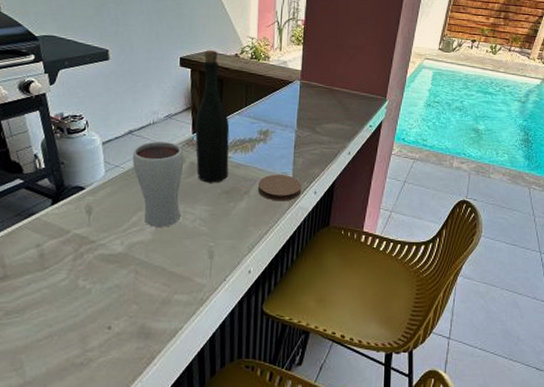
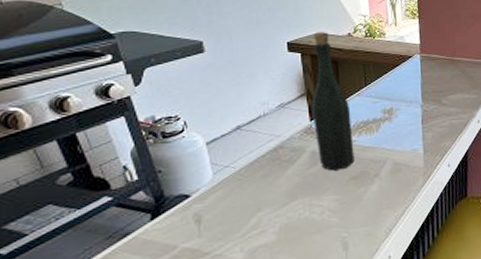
drinking glass: present [132,141,184,227] -> none [243,133,306,227]
coaster: present [257,174,302,202] -> none [387,151,435,180]

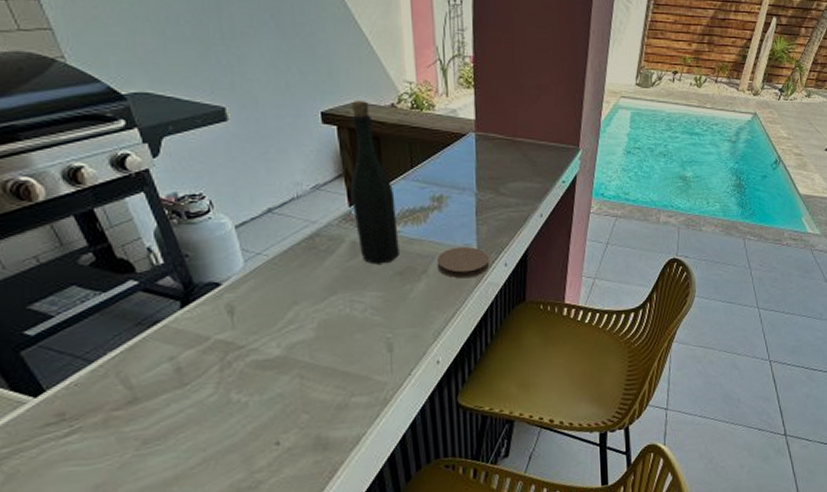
coaster: none [387,151,435,180] -> present [436,247,490,279]

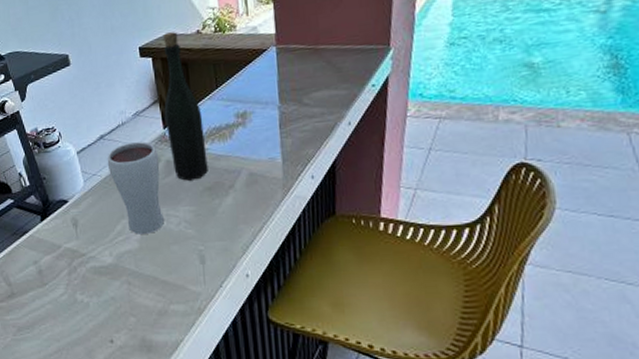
drinking glass: none [276,219,347,322] -> present [107,142,164,234]
coaster: present [436,247,490,279] -> none [242,160,296,193]

